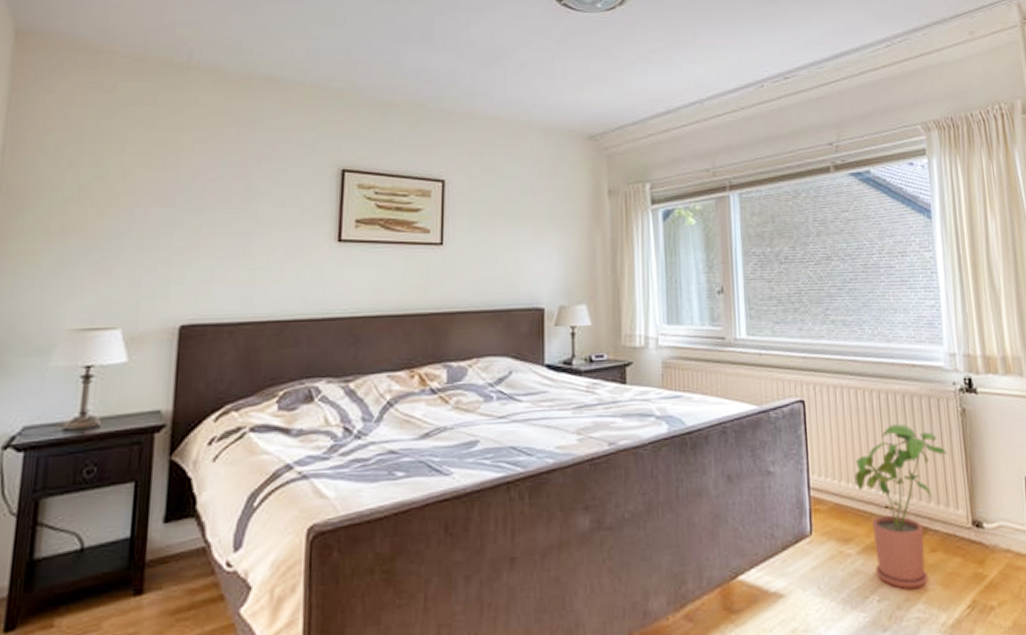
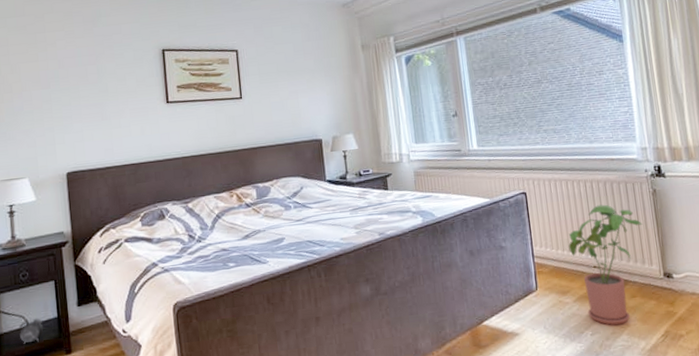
alarm clock: none [66,533,106,576] -> present [19,315,44,344]

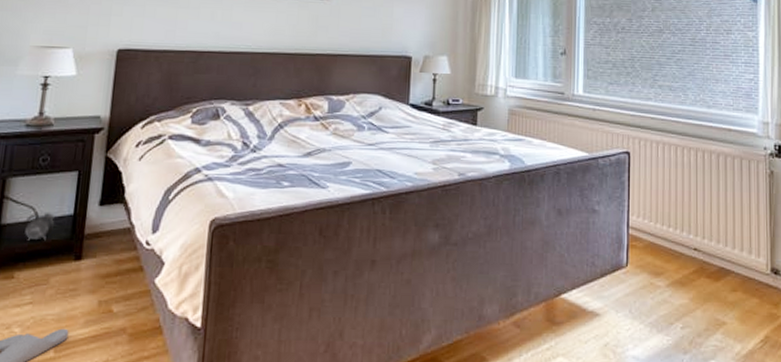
house plant: present [568,204,643,326] -> none [669,179,754,321]

